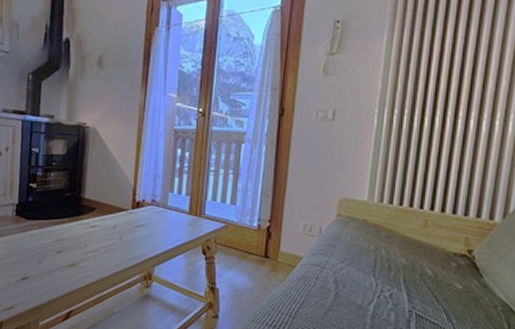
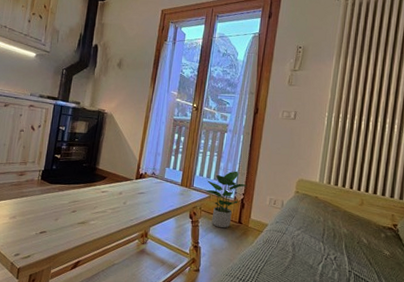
potted plant: none [221,192,274,265] -> present [206,171,248,228]

